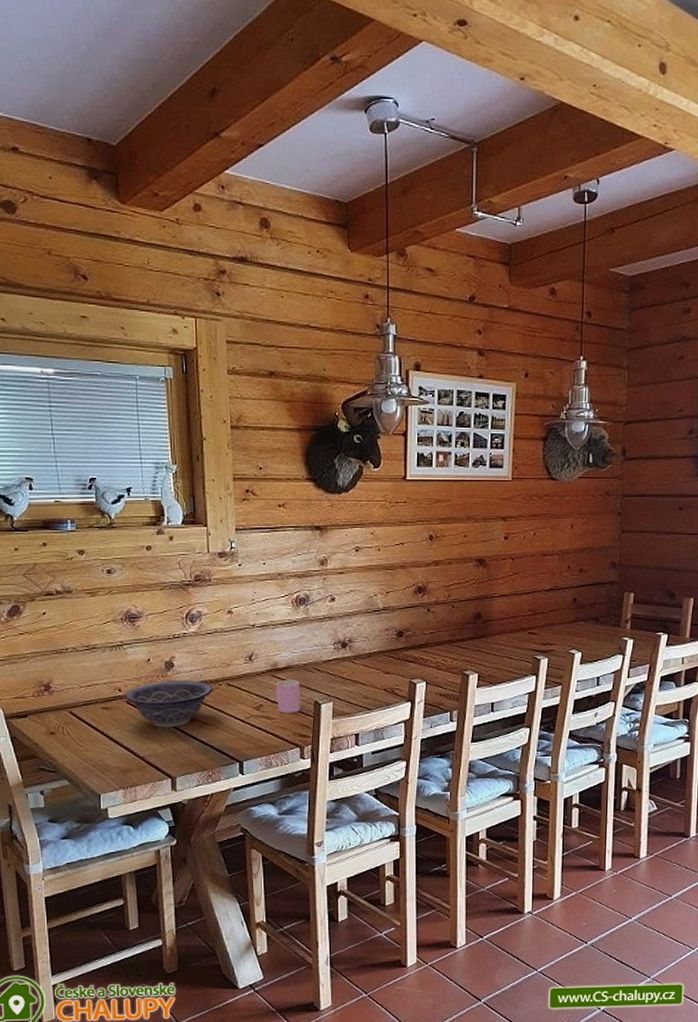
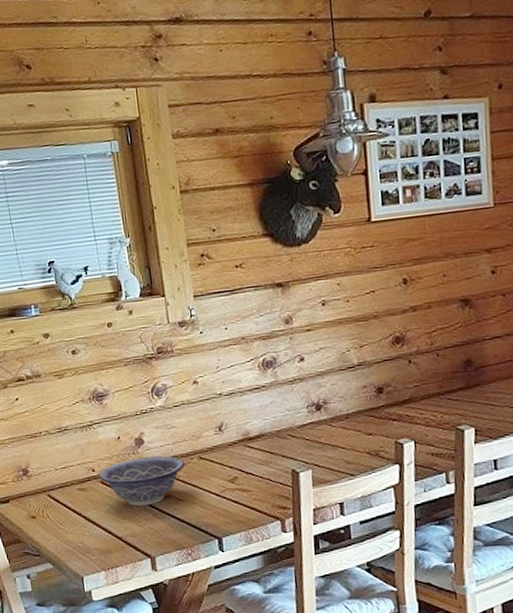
cup: present [275,680,301,713] -> none [249,448,278,485]

